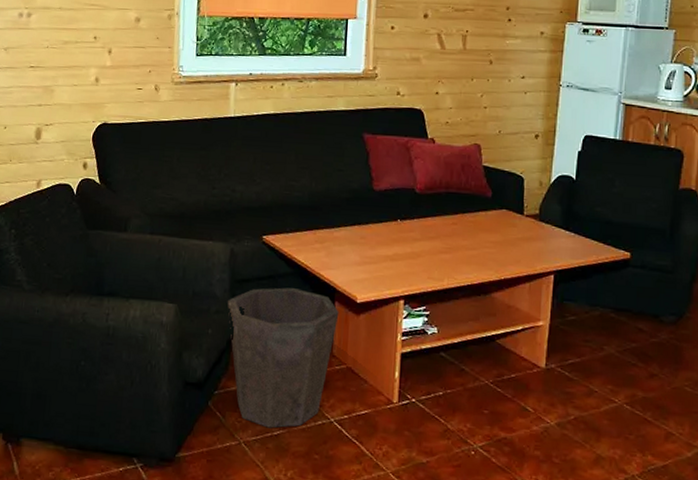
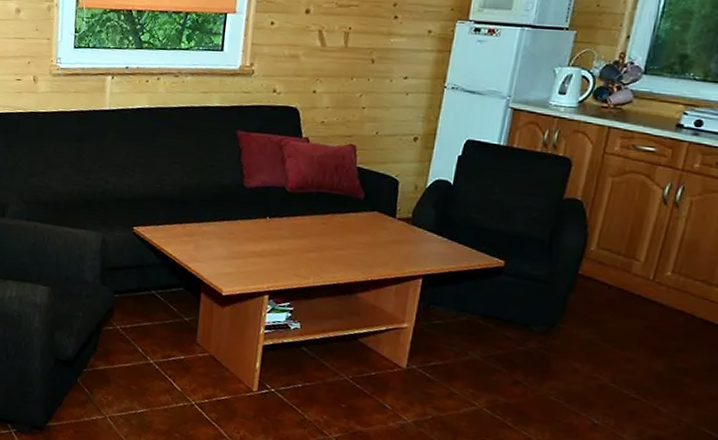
waste bin: present [227,287,339,428] -> none [97,276,205,407]

